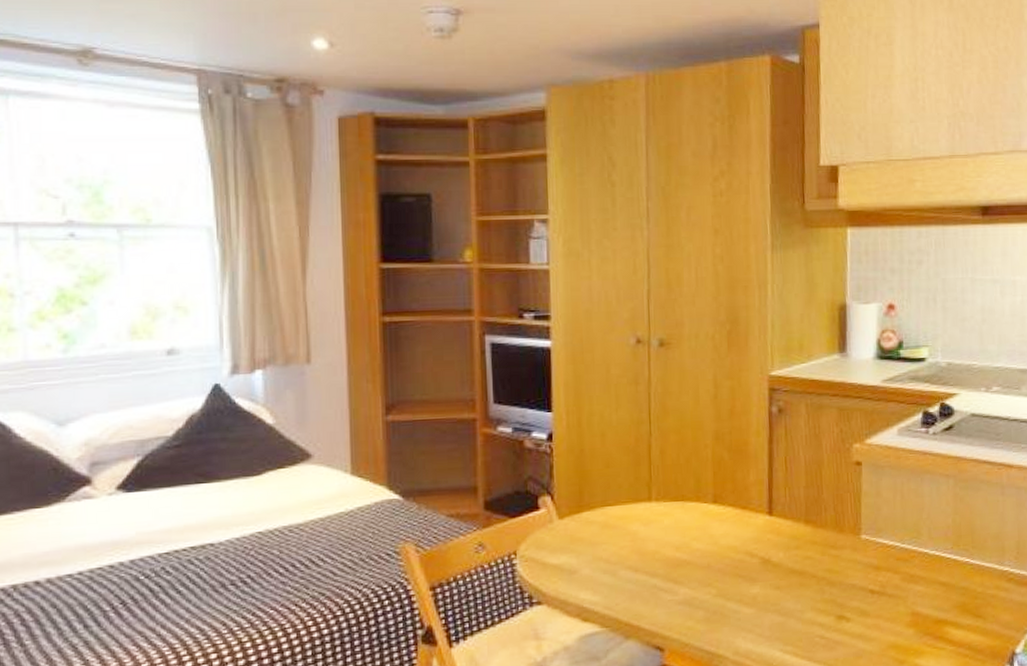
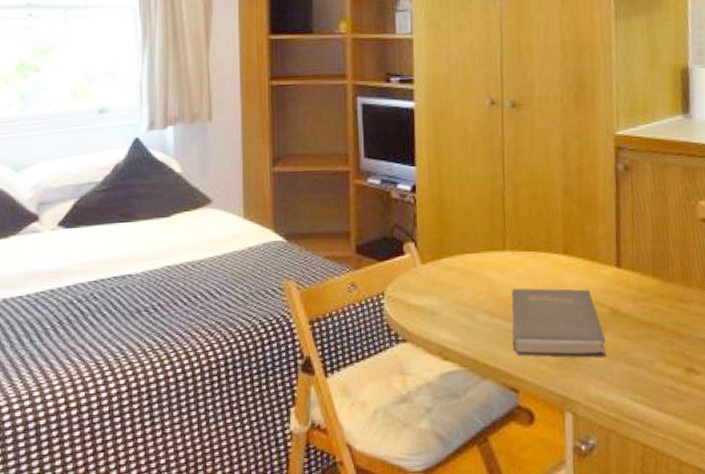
book: none [657,539,757,613] -> present [512,288,607,358]

